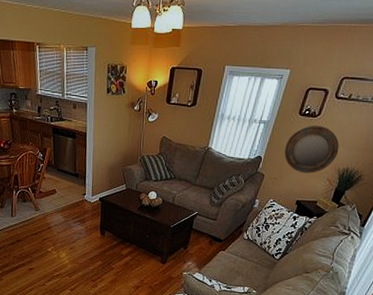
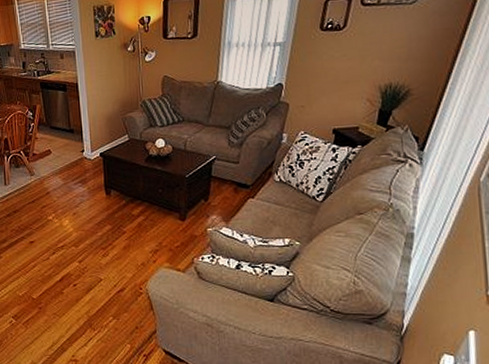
home mirror: present [284,125,339,174] -> none [308,38,376,97]

